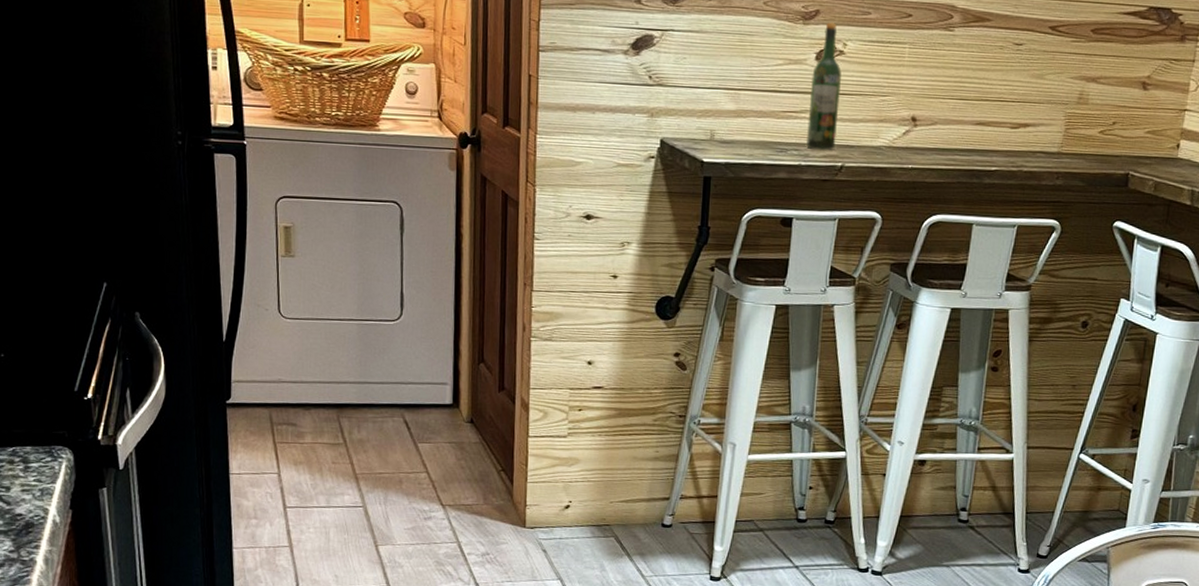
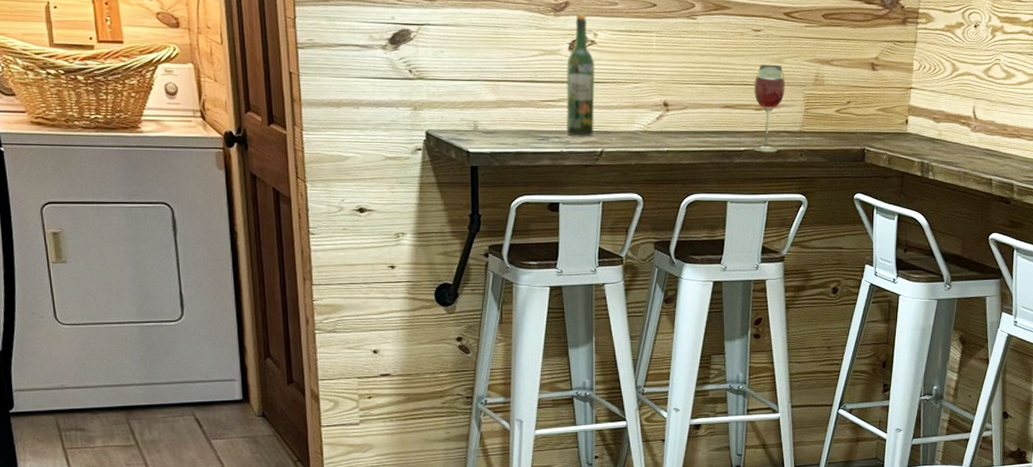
wineglass: none [1005,79,1046,174] -> present [753,64,786,153]

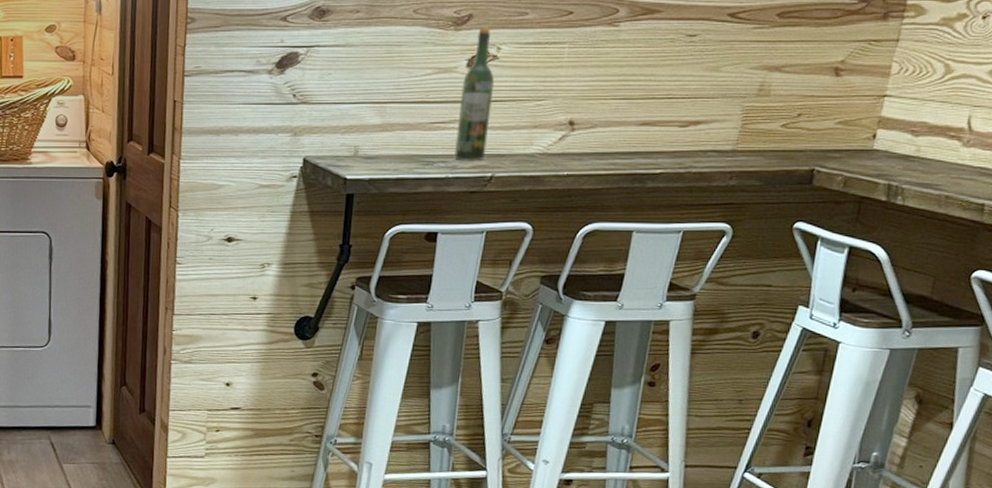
wineglass: present [753,64,786,153] -> none [671,73,721,175]

